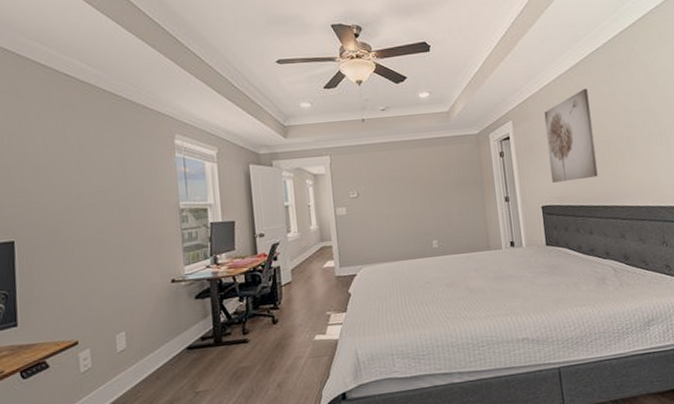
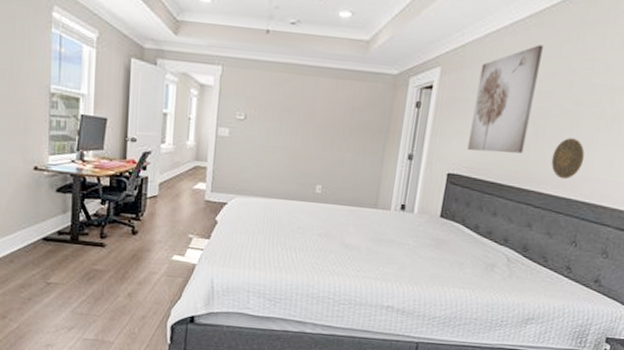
decorative plate: none [622,155,649,191] -> present [551,138,585,180]

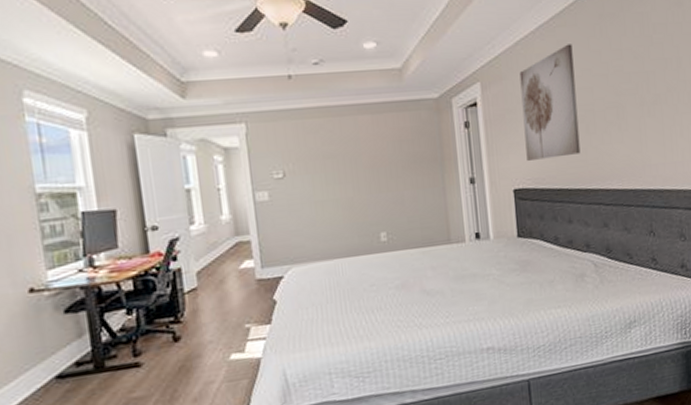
decorative plate: present [551,138,585,180] -> none [608,128,639,172]

